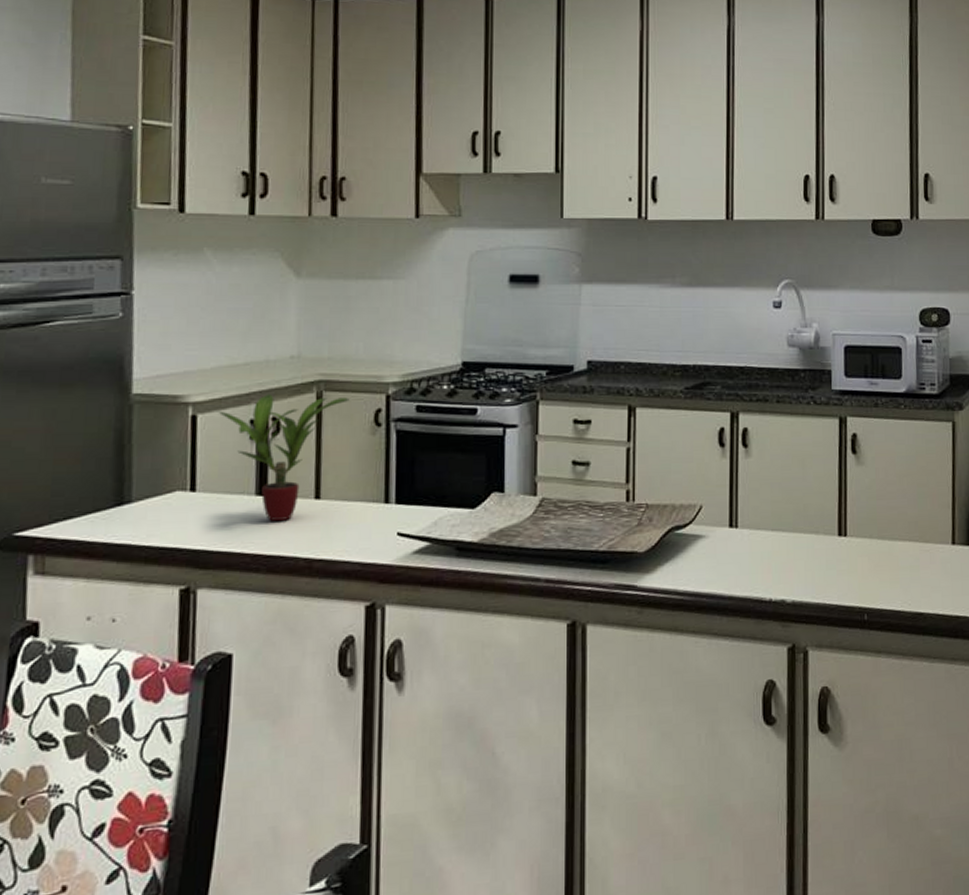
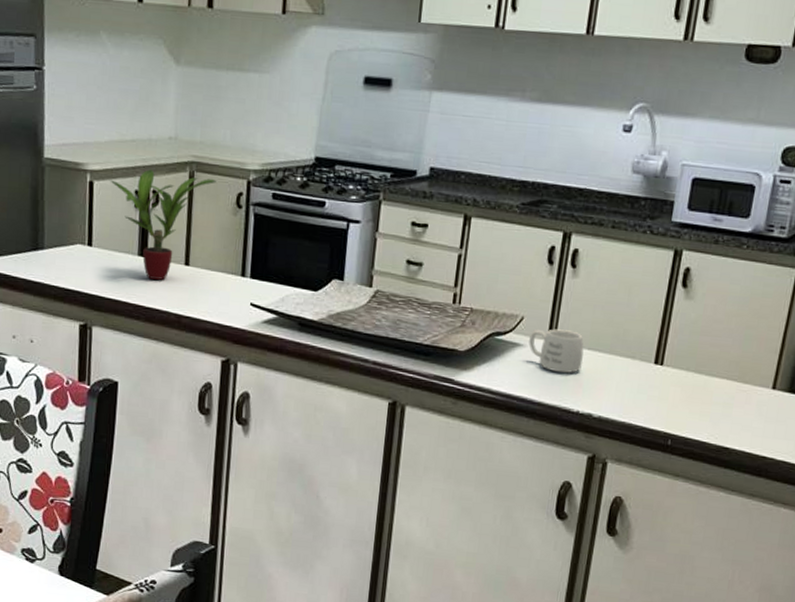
mug: none [711,513,768,560] -> present [529,329,584,373]

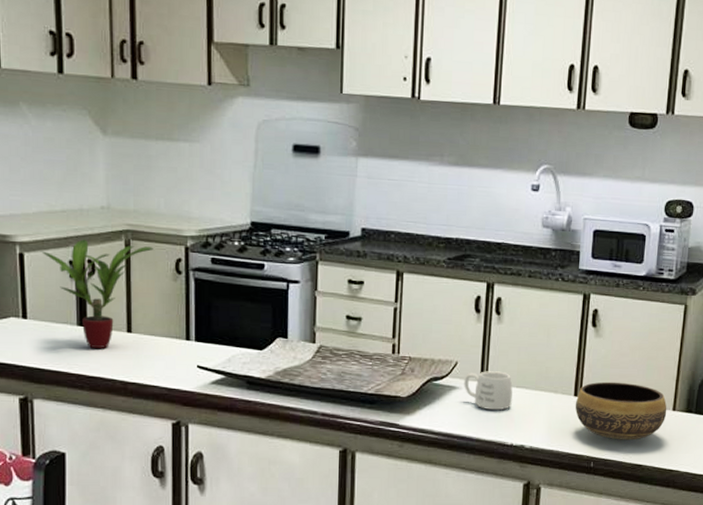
bowl: none [654,350,766,419] -> present [575,381,667,440]

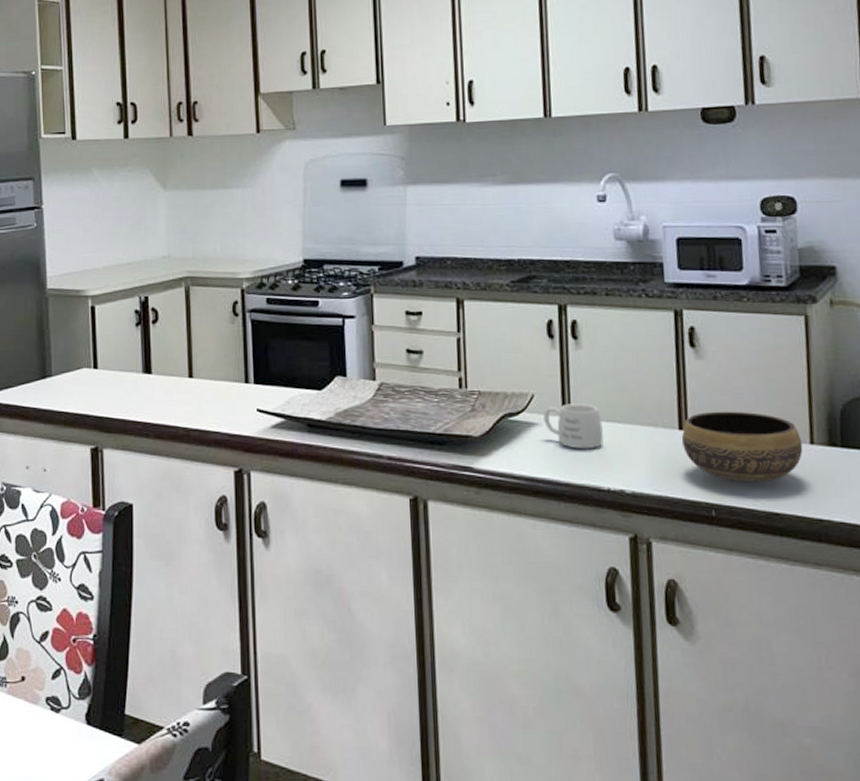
potted plant: present [40,238,154,349] -> none [109,288,212,396]

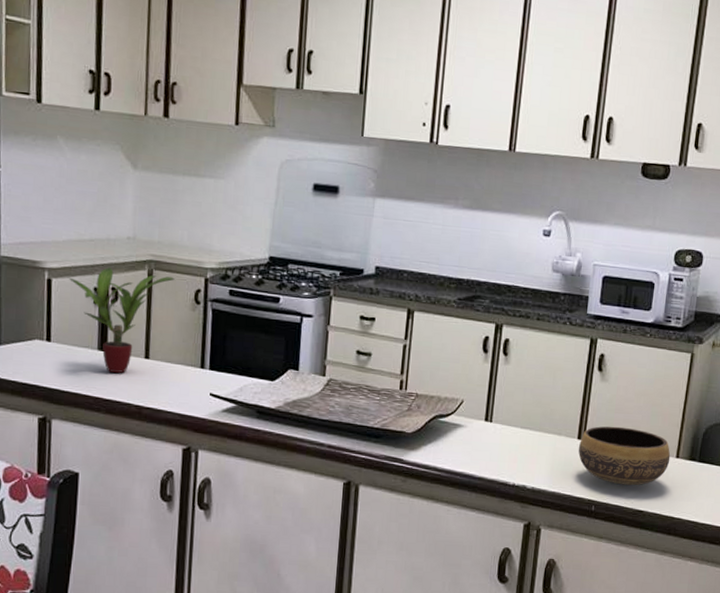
potted plant: none [109,288,212,396] -> present [67,266,175,374]
mug: present [543,403,603,448] -> none [469,410,517,450]

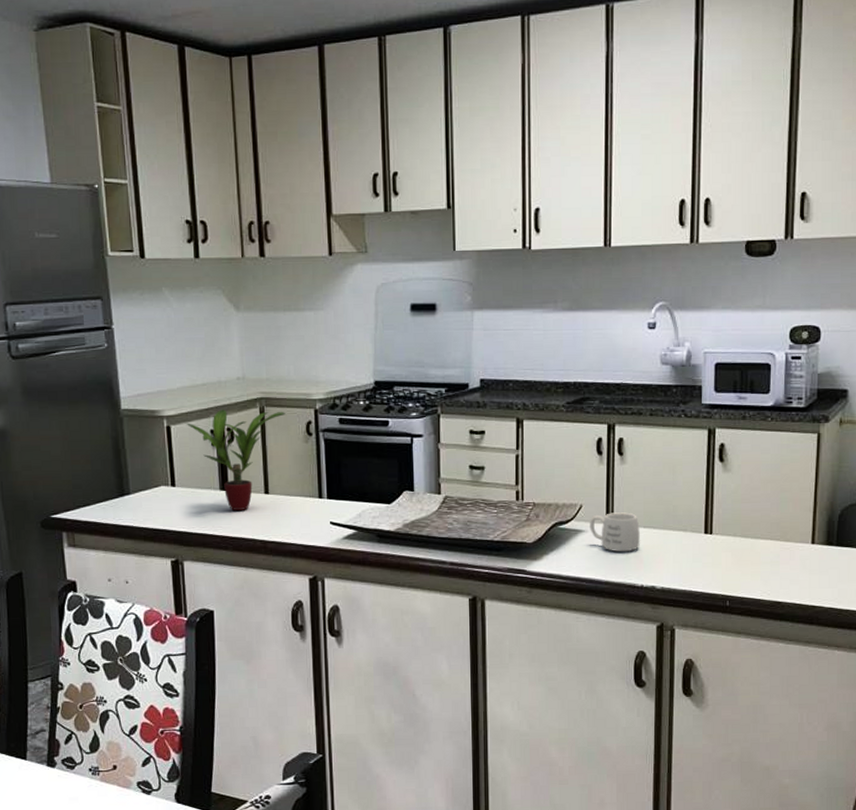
mug: none [469,410,517,450] -> present [590,512,640,551]
bowl: present [578,426,671,486] -> none [706,517,805,577]

